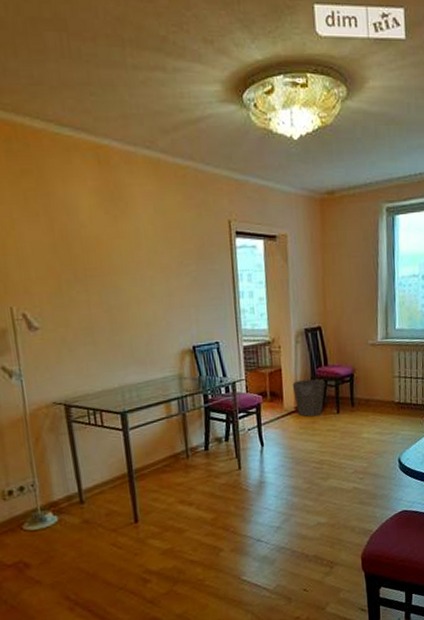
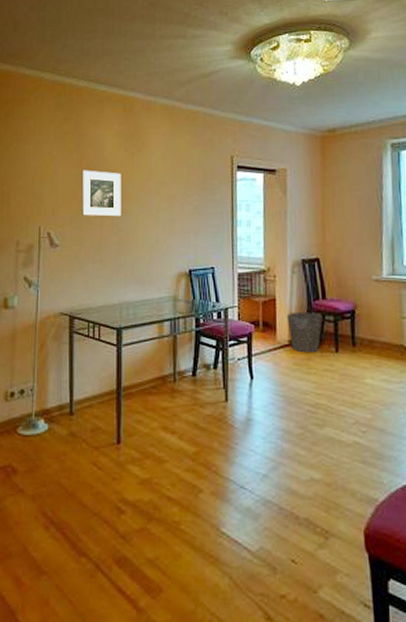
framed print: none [54,237,110,293] -> present [81,170,121,217]

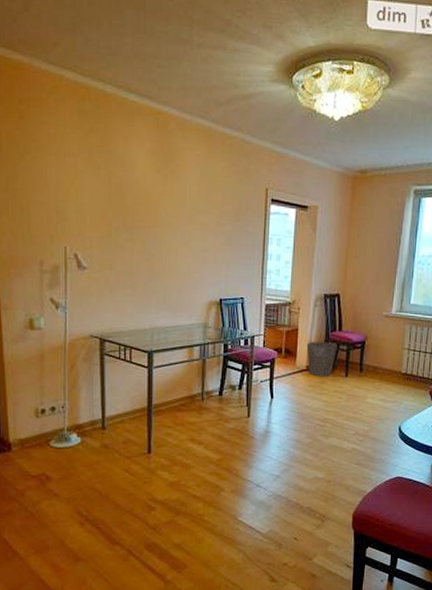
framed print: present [81,170,121,217] -> none [110,189,153,242]

